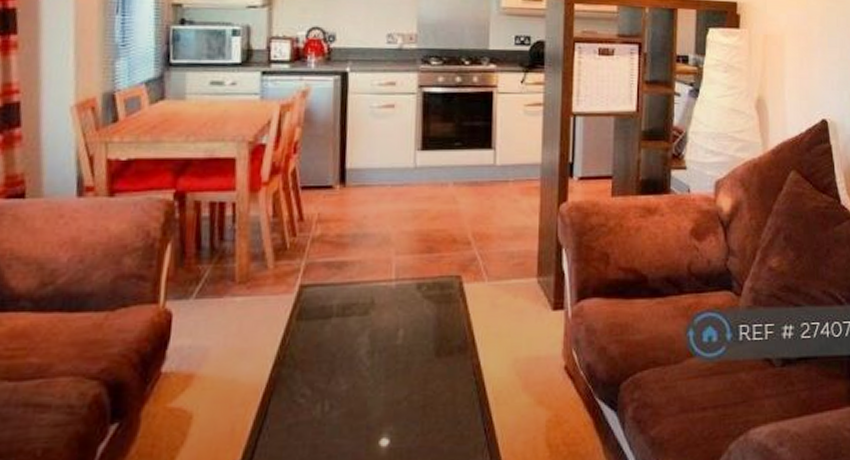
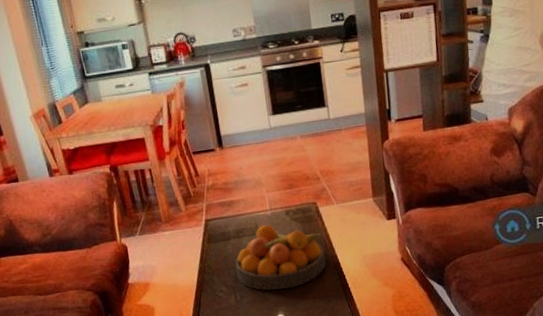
fruit bowl: none [330,301,464,400] -> present [235,224,327,290]

